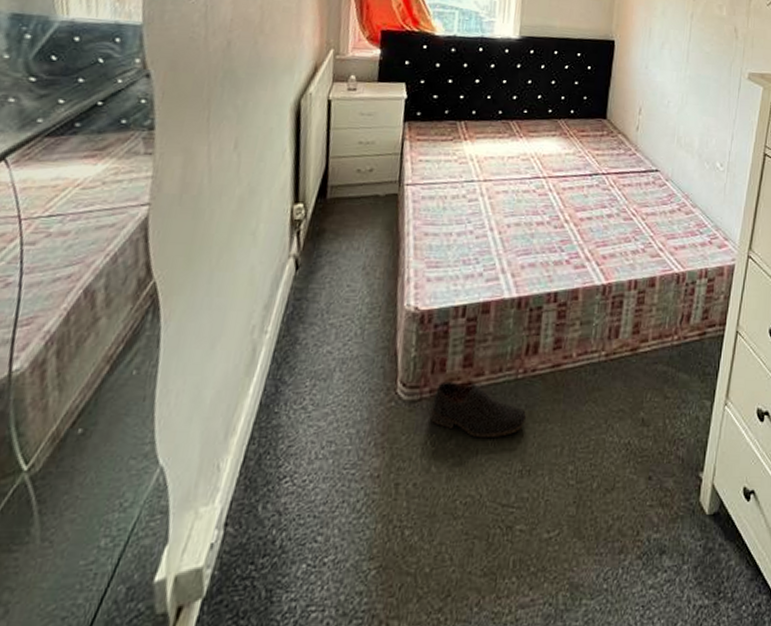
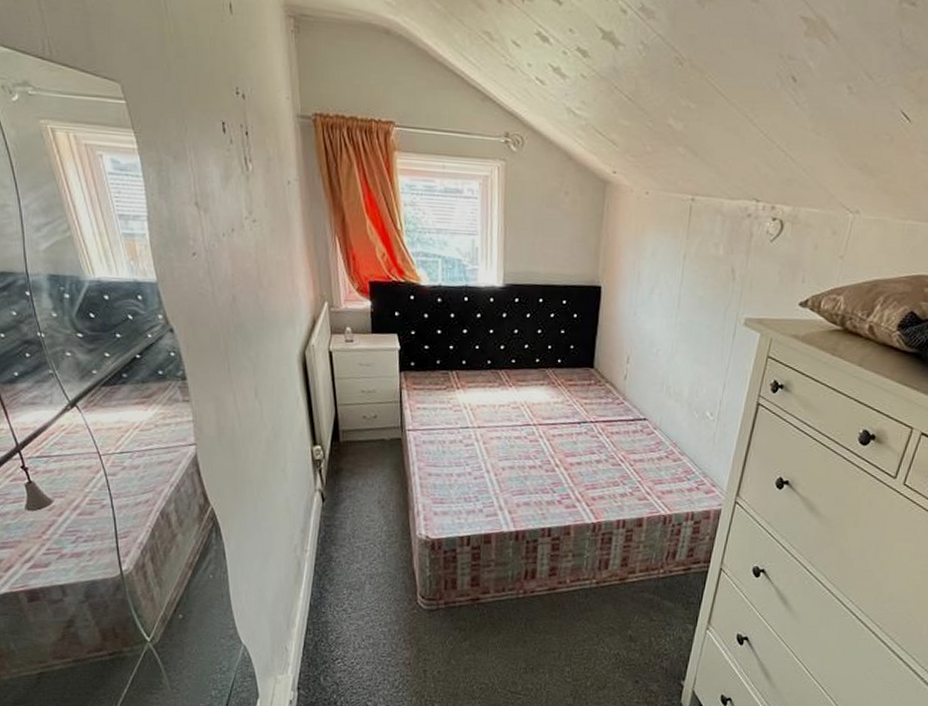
shoe: present [429,381,527,438] -> none [446,596,528,642]

